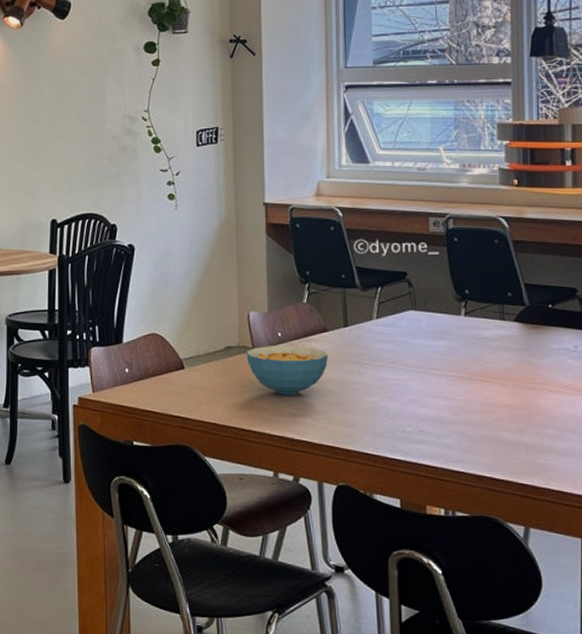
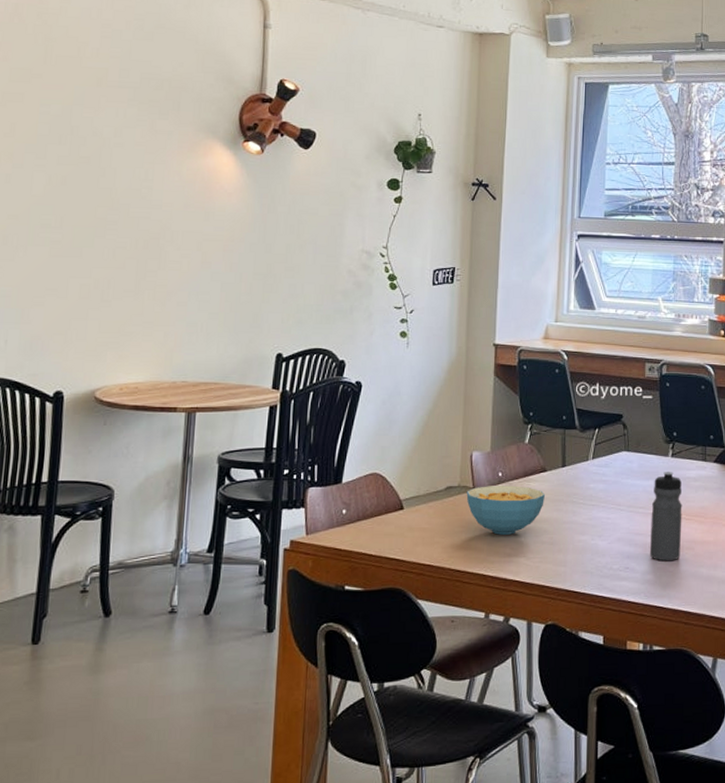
water bottle: none [445,331,481,425] -> present [649,472,682,561]

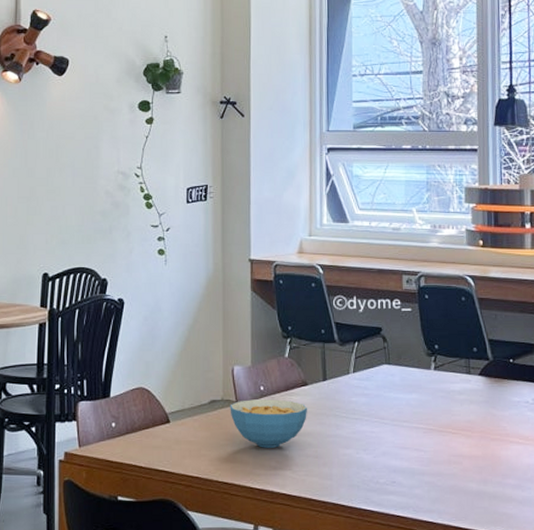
water bottle: present [649,472,682,561] -> none [416,385,449,476]

